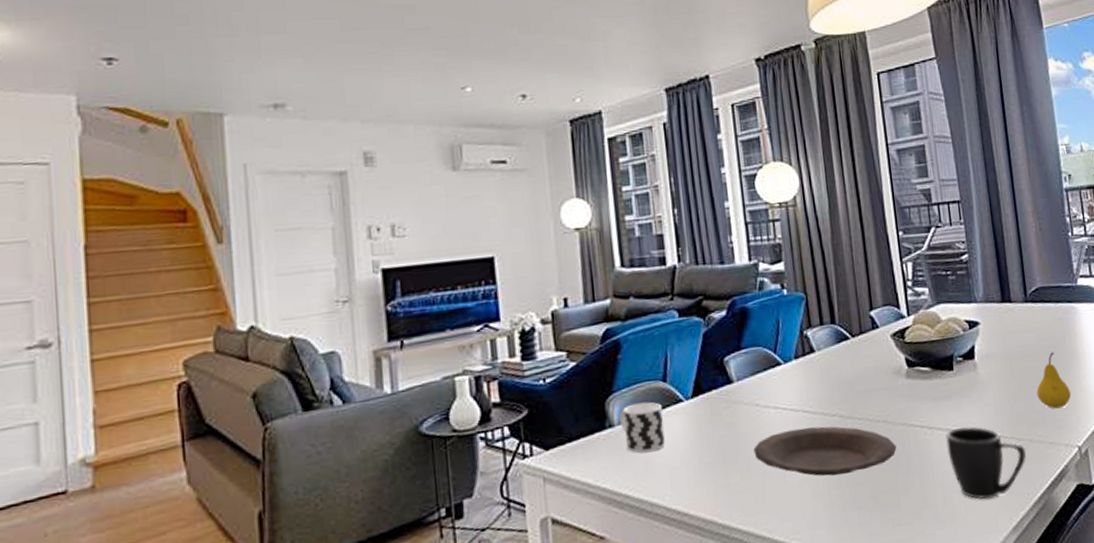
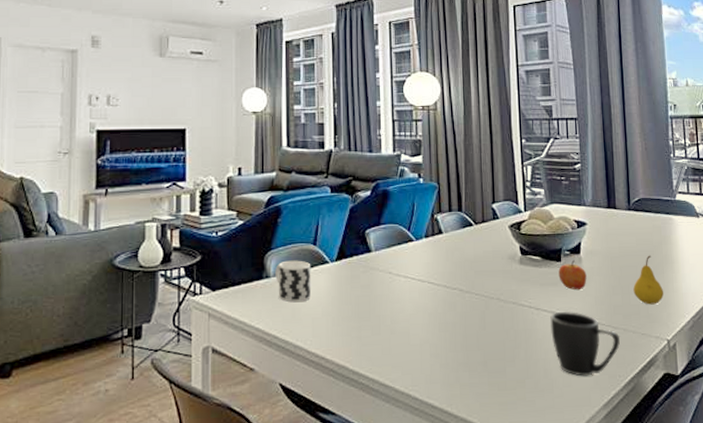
plate: present [753,426,897,476] -> none [384,296,507,340]
apple: none [951,367,984,402] -> present [558,260,587,291]

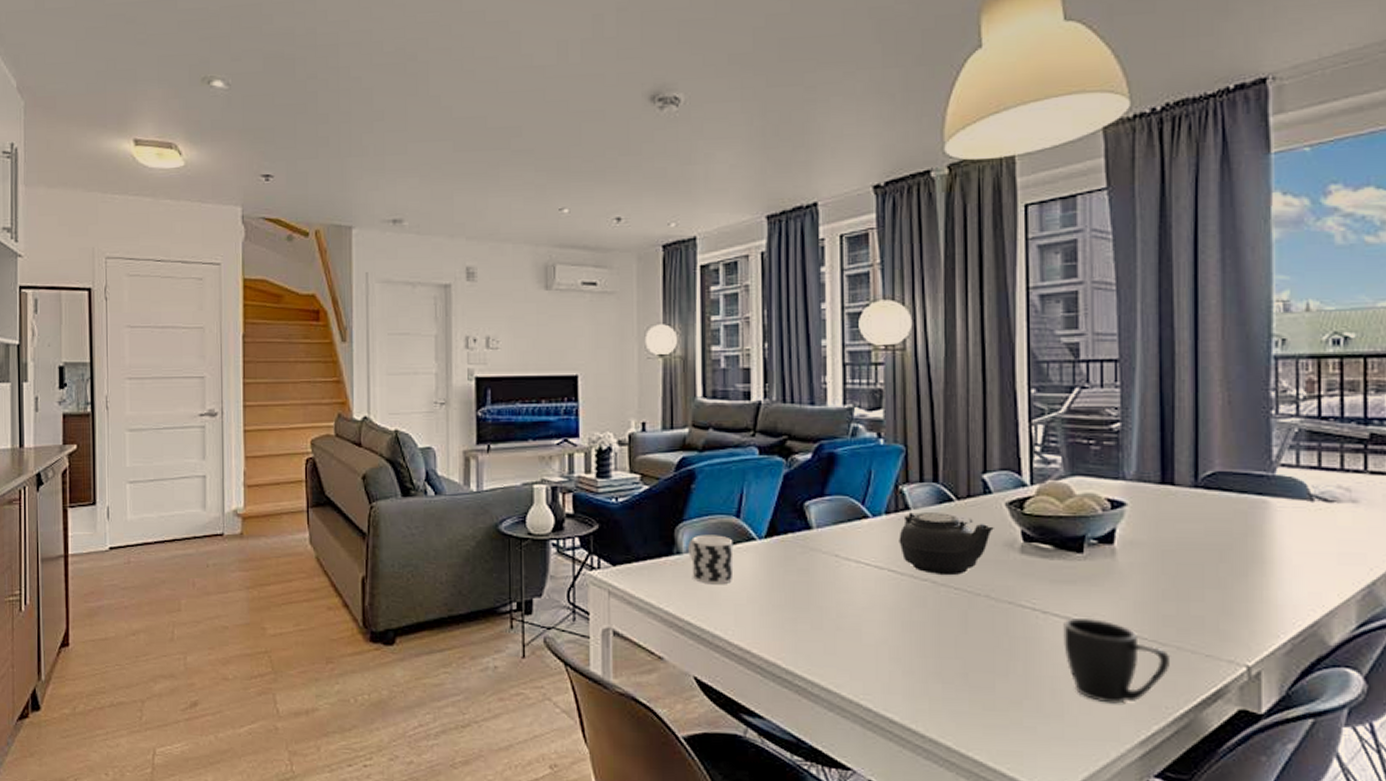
teapot: none [435,235,501,285] -> present [899,512,994,576]
apple: present [558,260,587,291] -> none [1078,552,1122,592]
fruit: present [633,255,664,305] -> none [1196,550,1245,618]

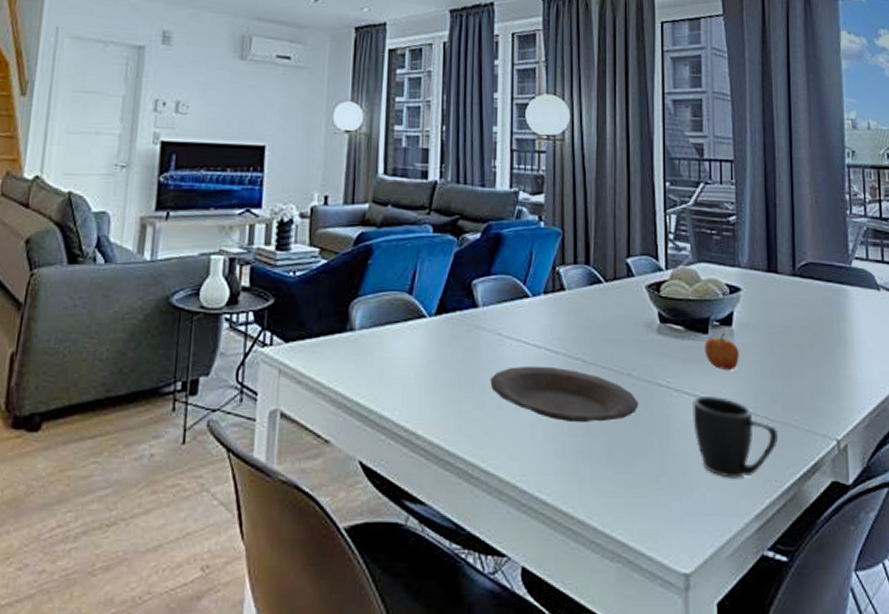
cup: present [688,534,734,585] -> none [361,311,405,363]
plate: none [828,587,998,644] -> present [490,365,639,422]
teapot: present [899,512,994,576] -> none [555,293,636,355]
apple: none [1078,552,1122,592] -> present [704,333,739,371]

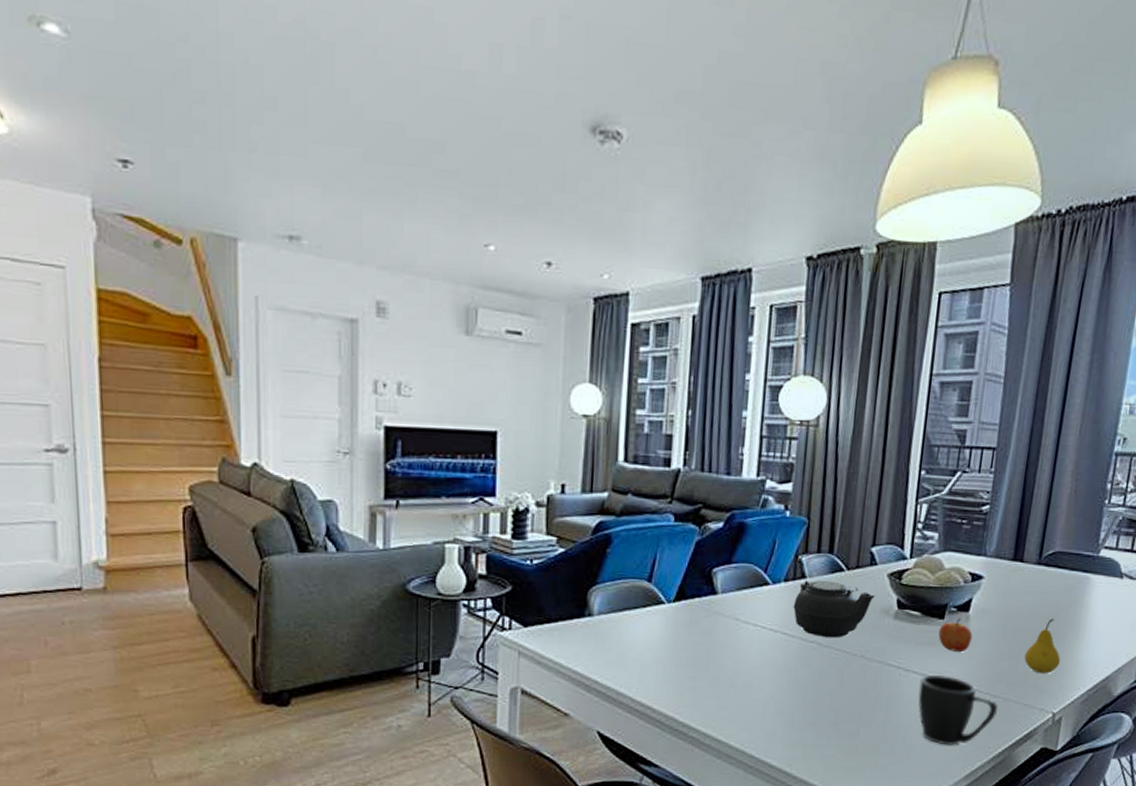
plate: present [490,365,639,422] -> none [725,648,868,698]
teapot: none [555,293,636,355] -> present [793,581,875,638]
fruit: none [796,333,833,395] -> present [1024,618,1061,674]

